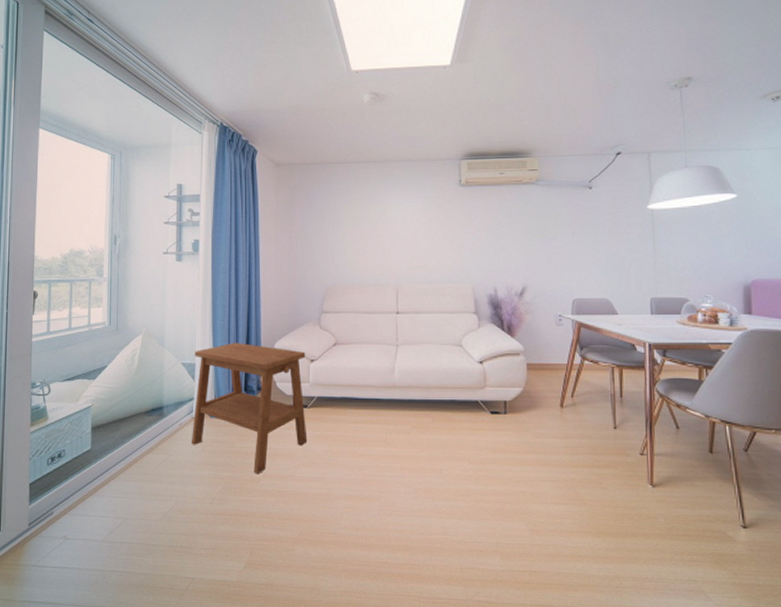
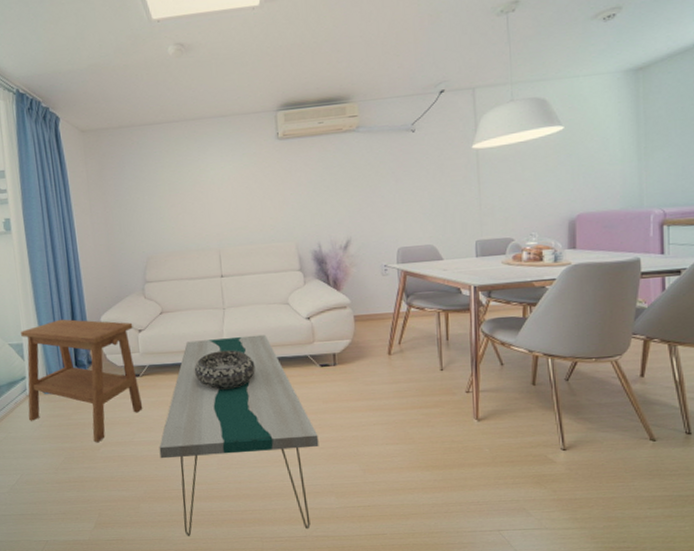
coffee table: none [320,375,485,592] -> present [159,334,319,536]
decorative bowl: none [362,388,424,429] -> present [194,350,255,389]

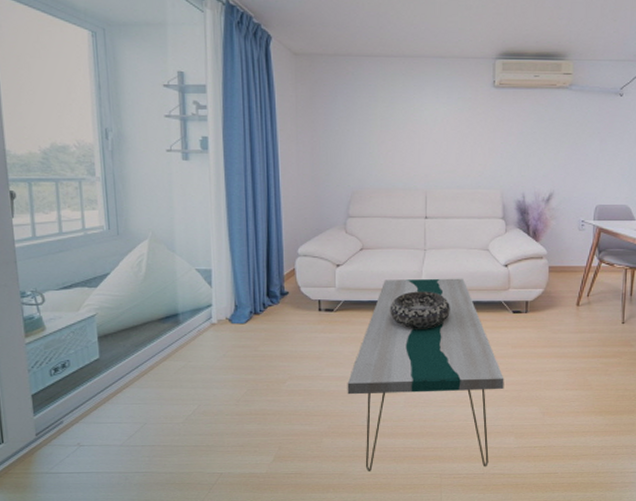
side table: present [21,319,143,443] -> none [210,247,334,376]

